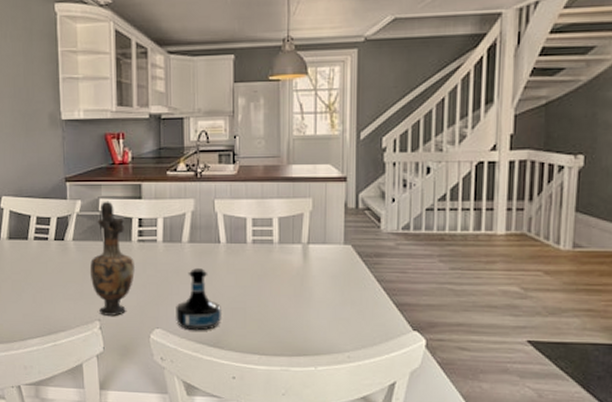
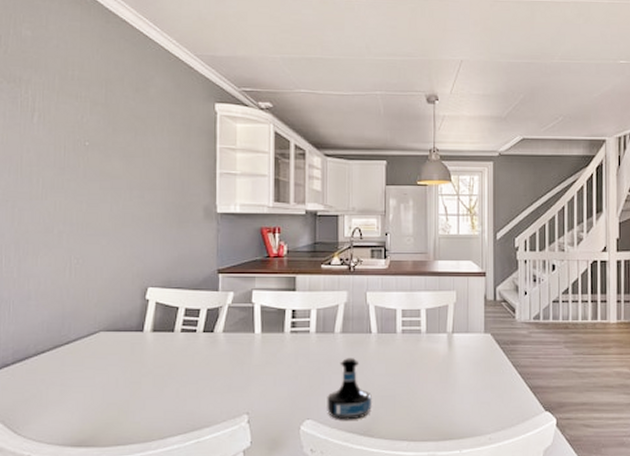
vase: present [89,201,135,316] -> none [239,293,286,408]

